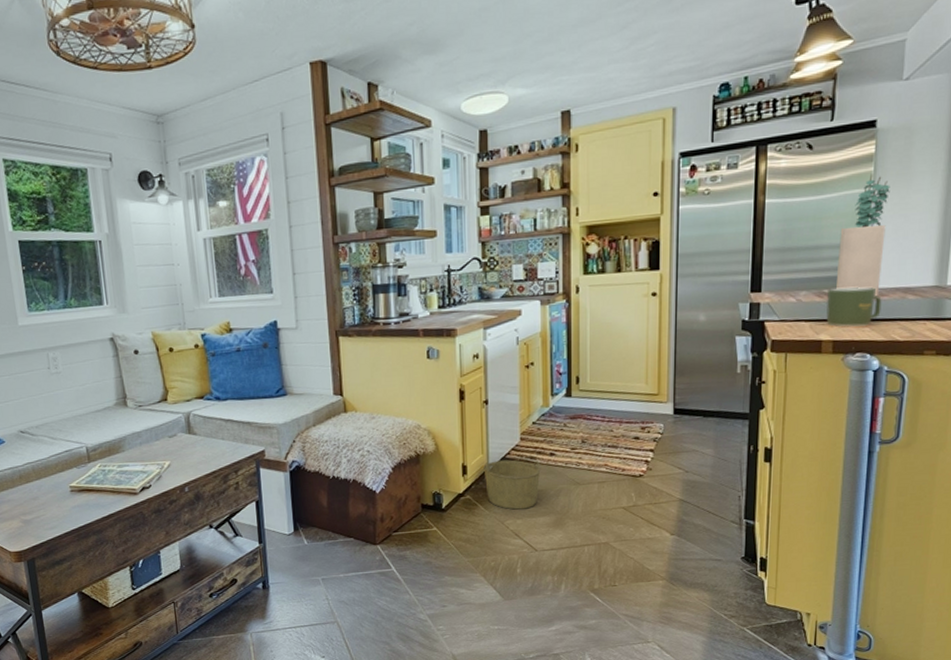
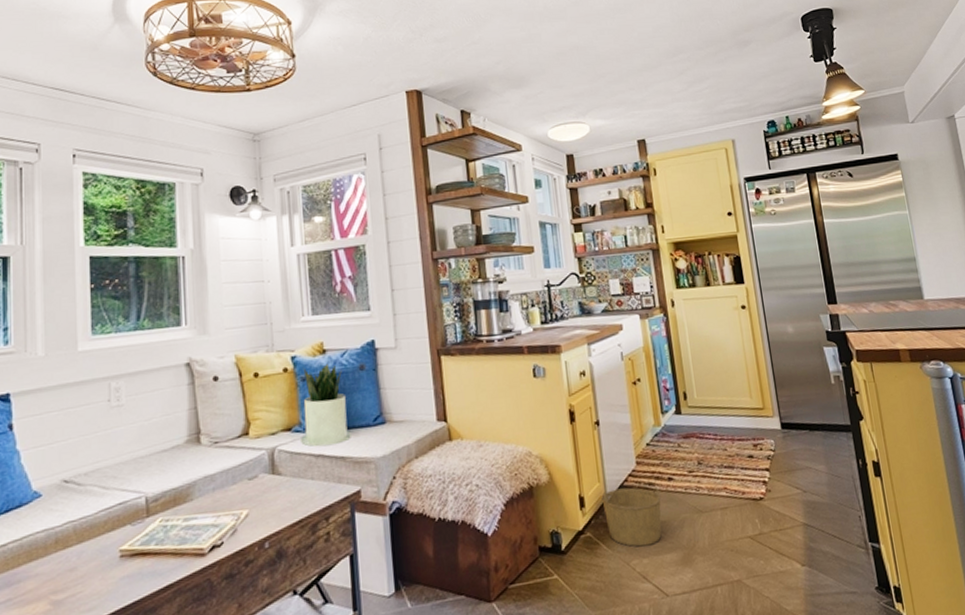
planter: none [212,341,257,413] -> present [301,363,352,447]
mug: present [826,287,882,328] -> none [893,298,942,337]
vase: present [835,173,890,297] -> none [891,198,936,308]

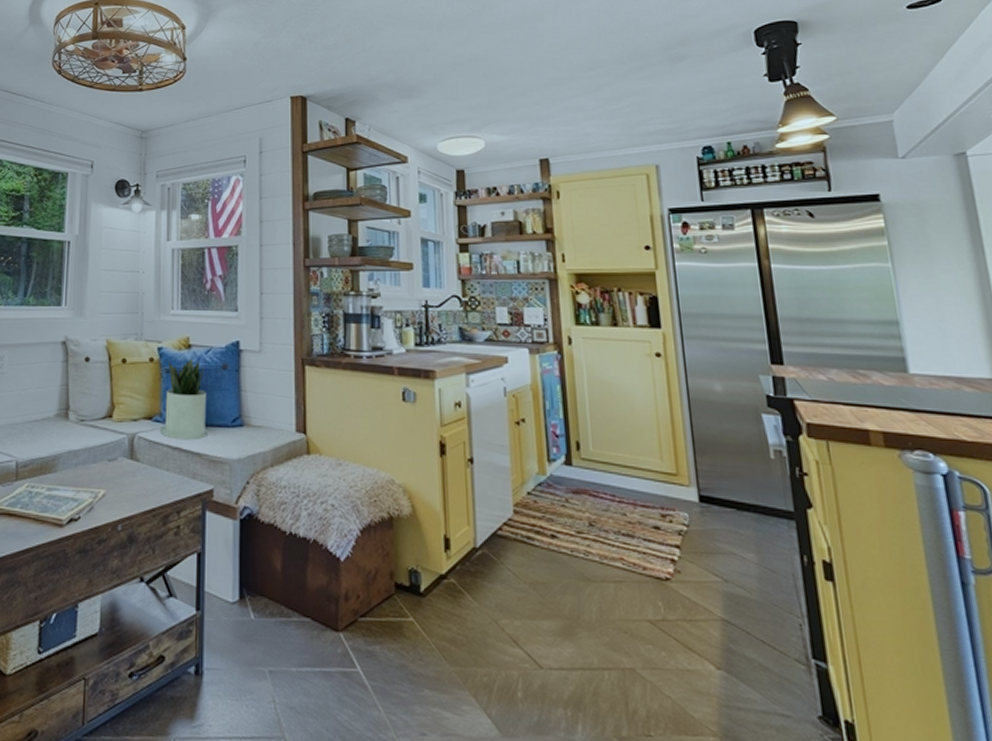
basket: present [601,487,662,547] -> none [470,536,541,607]

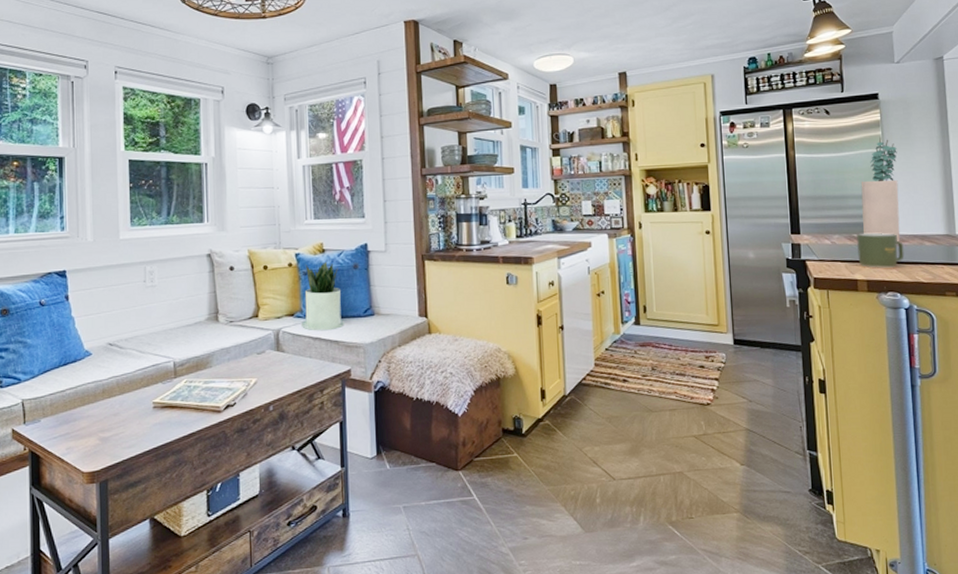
vase: none [863,248,927,385] -> present [860,137,901,243]
mug: none [863,369,935,420] -> present [857,232,904,269]

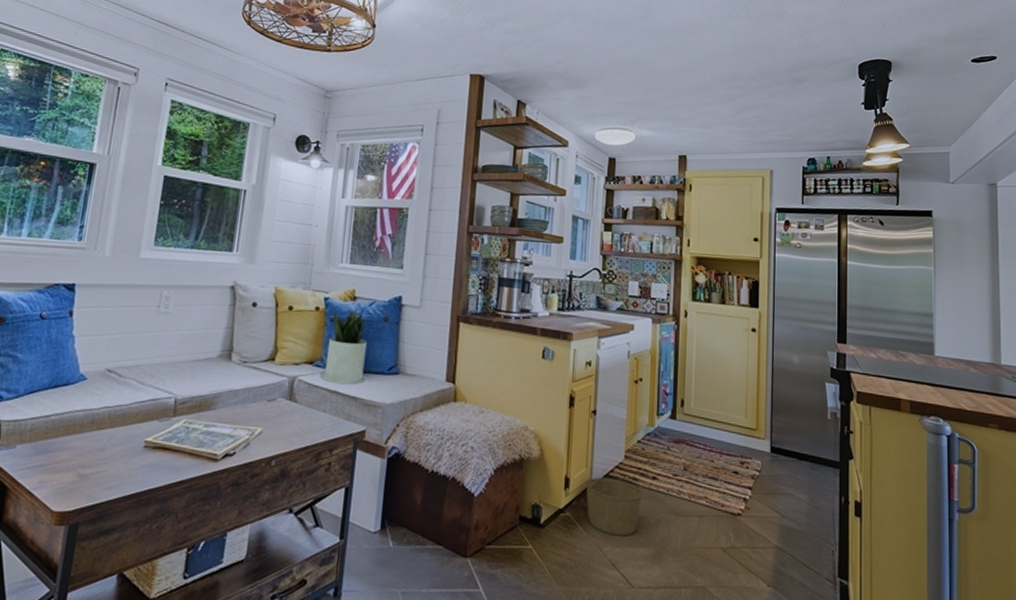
basket: none [561,385,615,436] -> present [586,477,643,536]
mug: present [857,232,904,269] -> none [903,350,949,392]
vase: present [860,137,901,243] -> none [909,254,948,365]

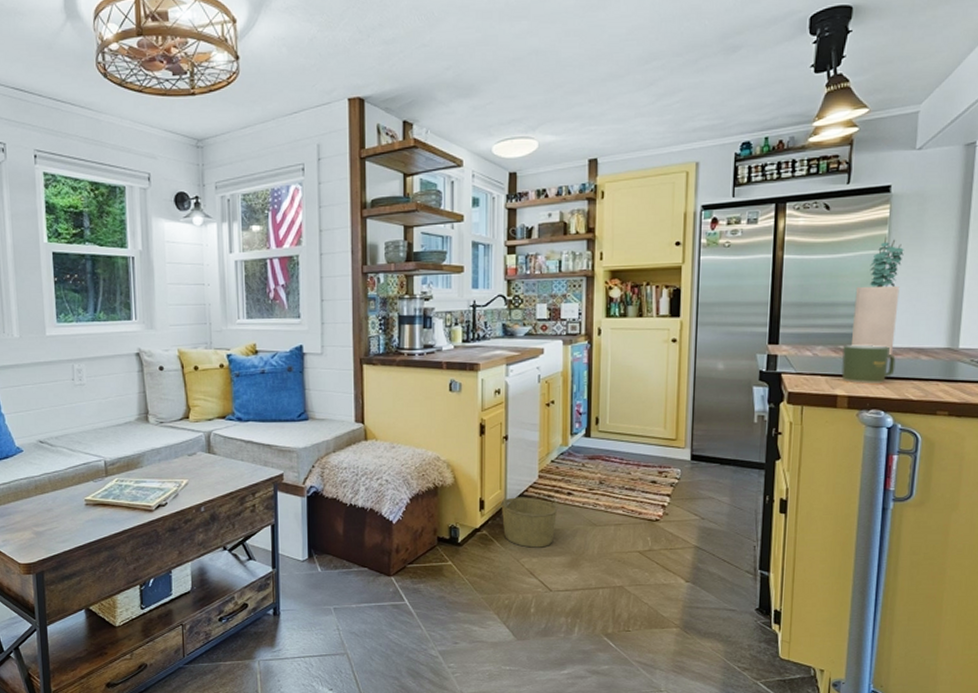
planter: present [320,309,368,385] -> none [233,363,278,434]
mug: none [903,350,949,392] -> present [841,344,896,385]
vase: none [909,254,948,365] -> present [850,236,904,356]

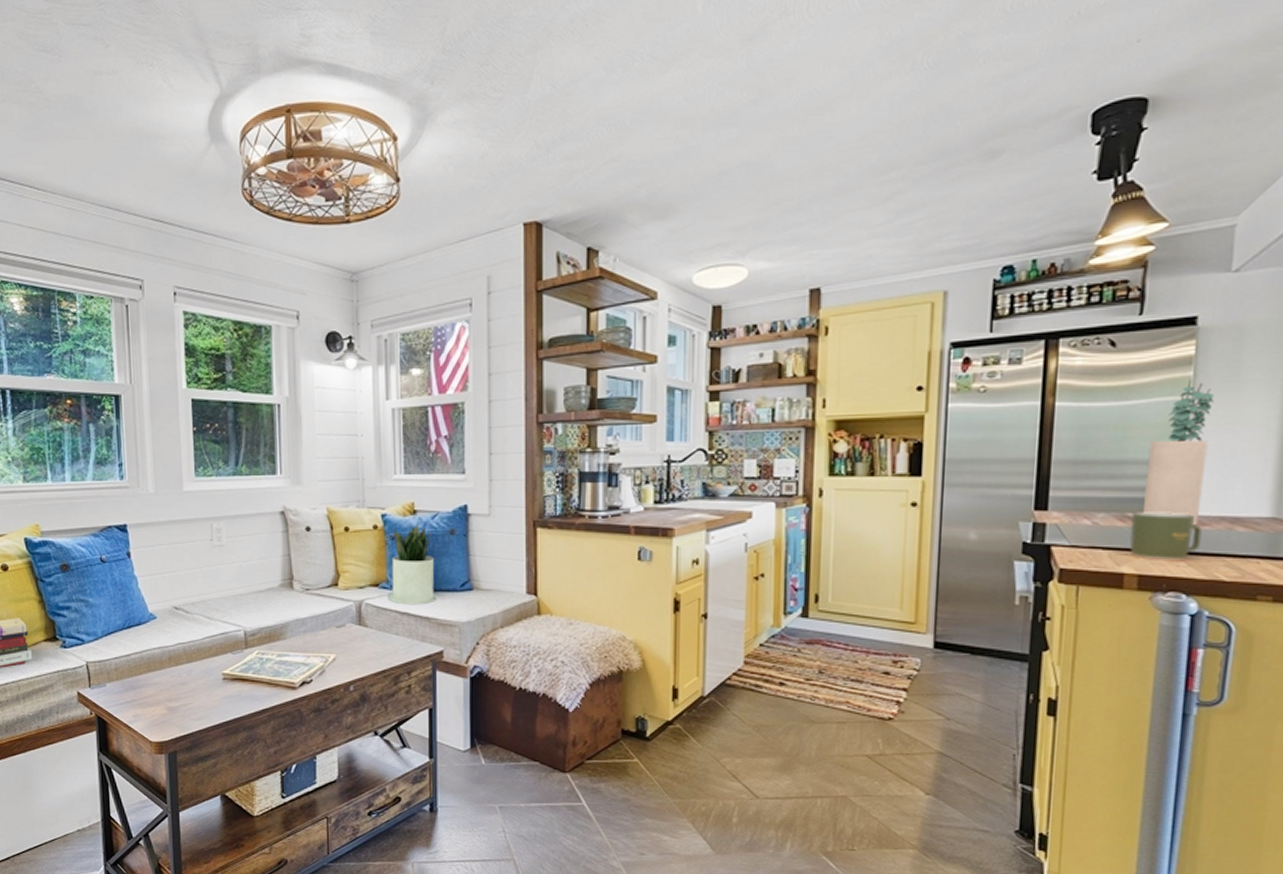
planter: none [233,363,278,434] -> present [388,525,438,605]
basket: present [501,497,558,548] -> none [698,686,768,747]

